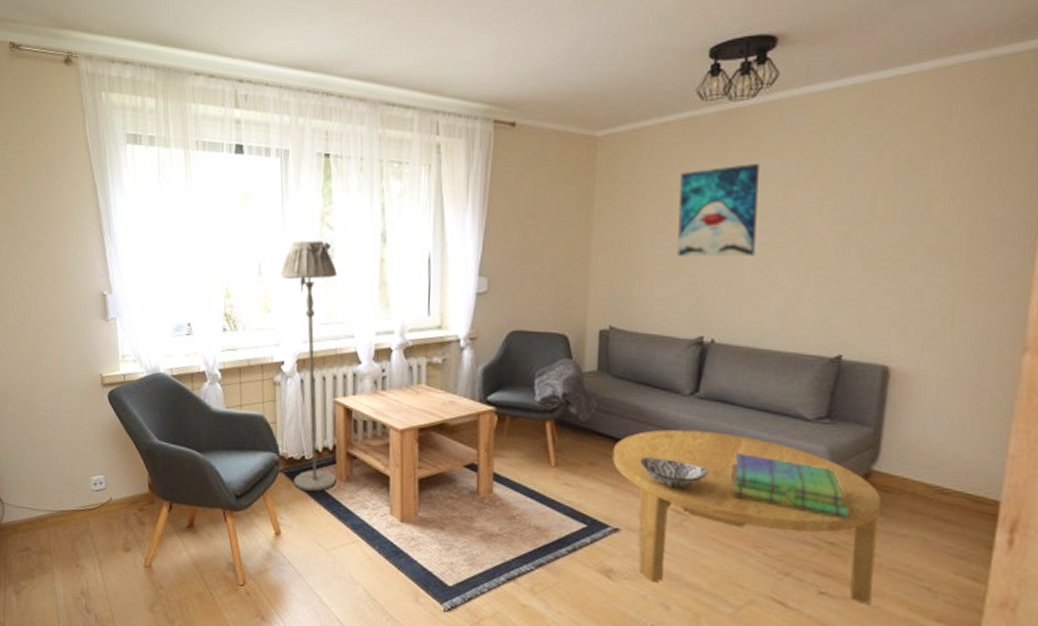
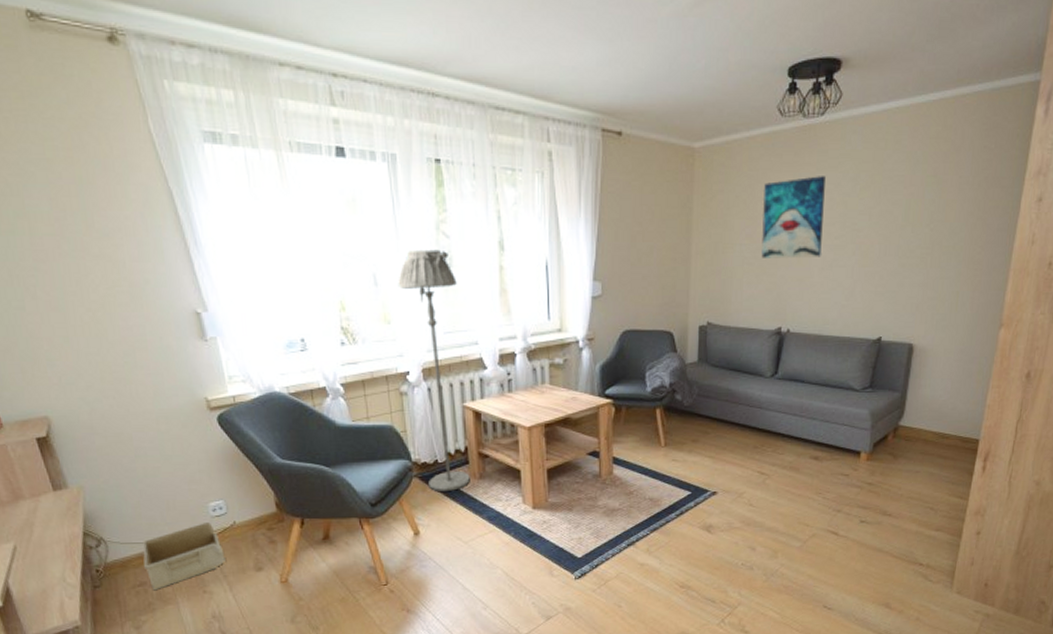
storage bin: none [31,495,99,558] -> present [142,523,225,591]
coffee table: present [612,429,882,605] -> none [711,405,905,531]
decorative bowl: present [640,456,708,489] -> none [732,430,784,454]
stack of books: present [731,453,848,520] -> none [801,421,882,465]

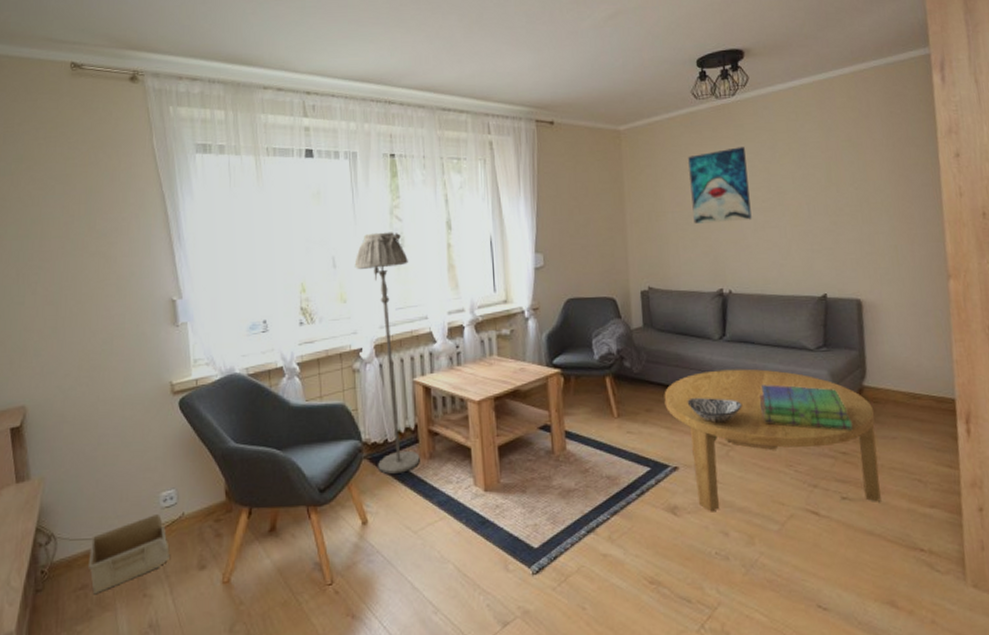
coffee table: none [711,405,905,531] -> present [664,368,881,512]
decorative bowl: none [732,430,784,454] -> present [687,397,743,423]
stack of books: none [801,421,882,465] -> present [760,385,853,431]

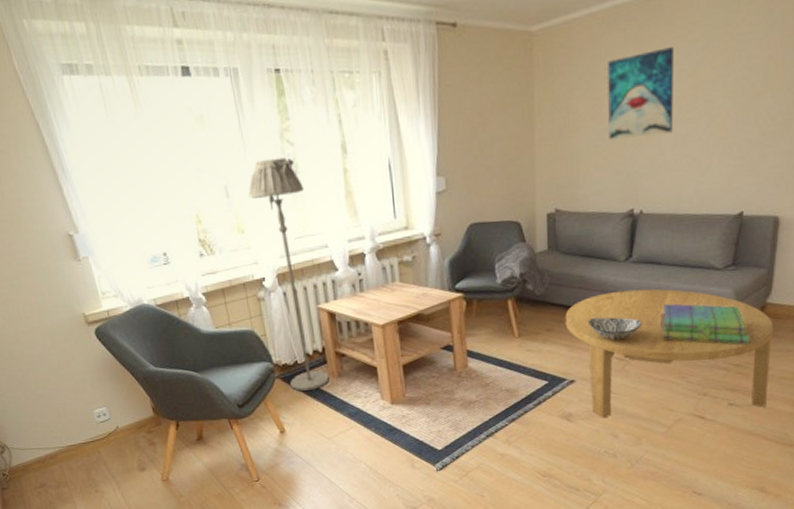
storage bin: present [89,514,170,595] -> none [40,428,112,491]

